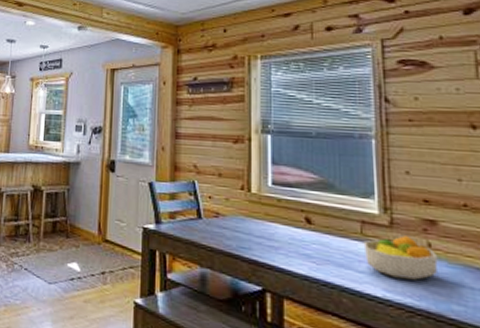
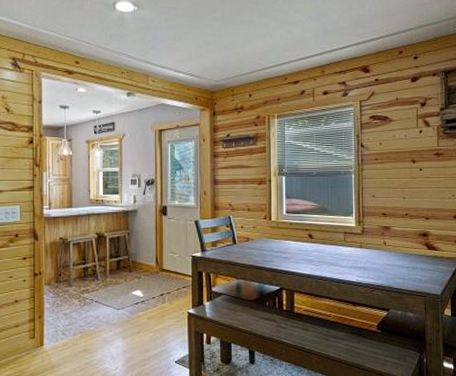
fruit bowl: present [363,236,438,280] -> none [345,239,390,267]

